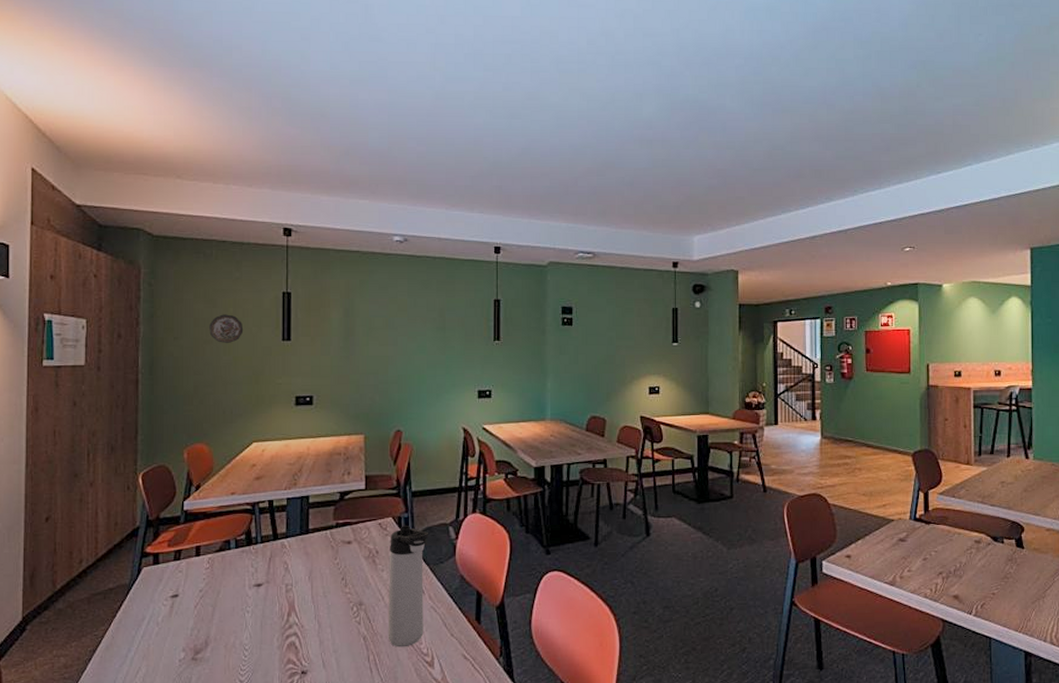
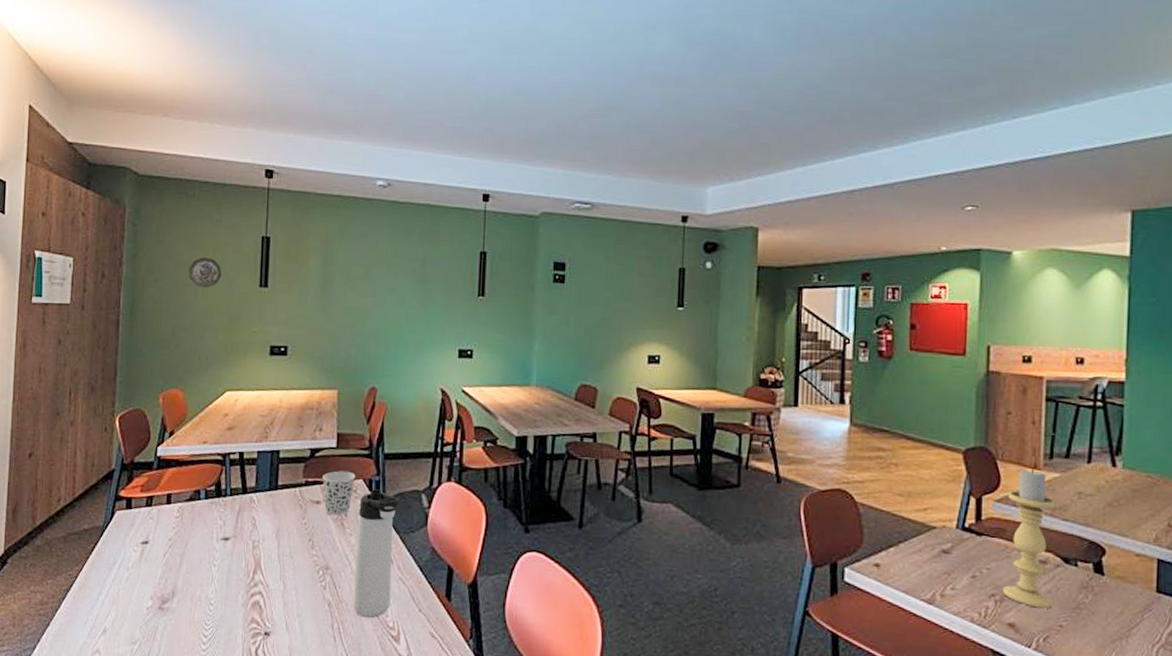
cup: none [352,511,385,554] -> present [322,470,356,516]
candle holder: none [947,465,986,581] -> present [1002,469,1056,609]

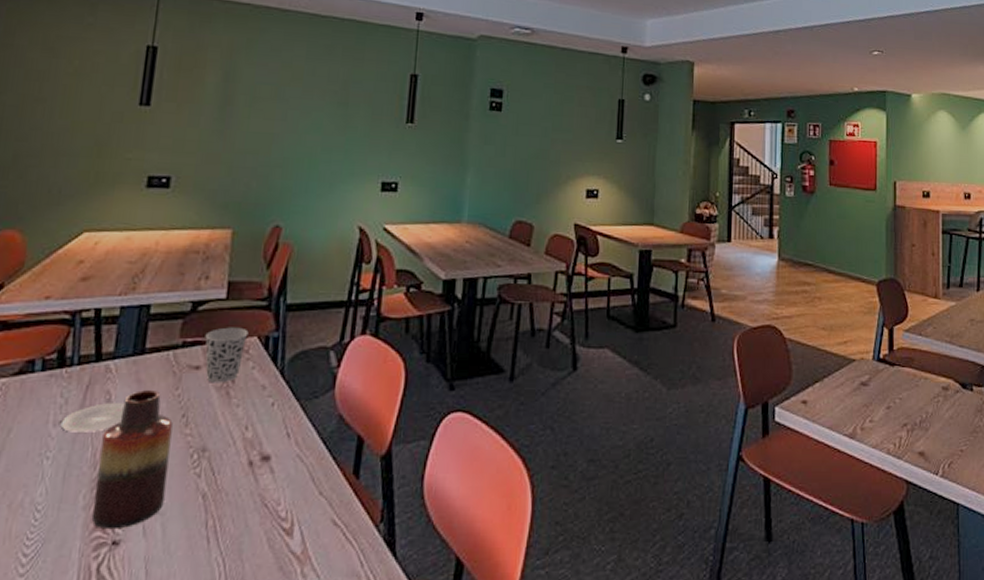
decorative plate: present [188,257,222,288] -> none [43,67,90,105]
plate: none [221,526,266,549] -> present [60,403,125,432]
vase: none [249,517,302,624] -> present [91,389,173,530]
thermos bottle: present [353,489,401,619] -> none [235,348,304,510]
candle holder: present [1002,469,1056,609] -> none [913,298,954,435]

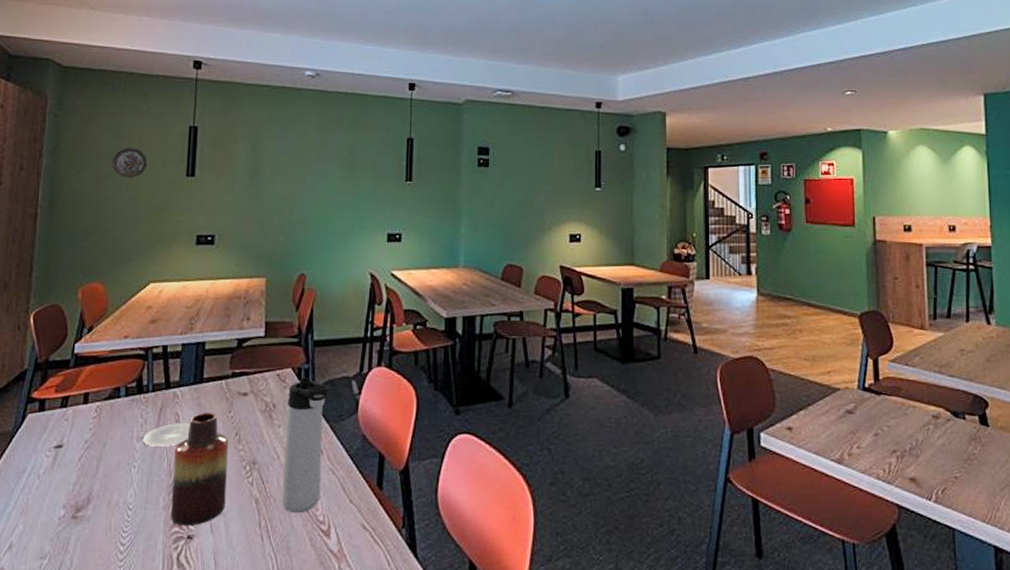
decorative plate: none [43,67,90,105] -> present [112,148,148,179]
cup: present [205,327,249,383] -> none [249,360,284,407]
thermos bottle: none [235,348,304,510] -> present [281,378,331,514]

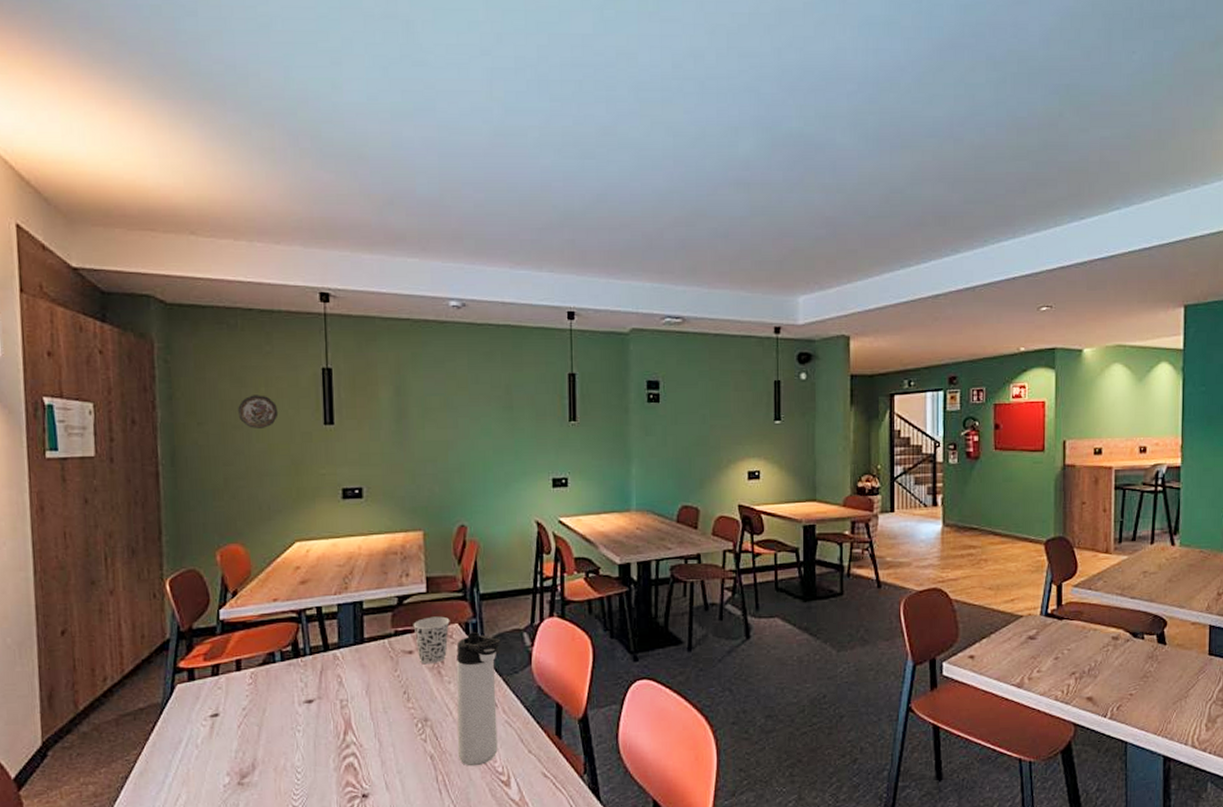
plate: present [142,423,191,447] -> none [304,684,355,710]
vase: present [170,412,228,526] -> none [340,672,399,786]
cup: none [249,360,284,407] -> present [413,616,450,665]

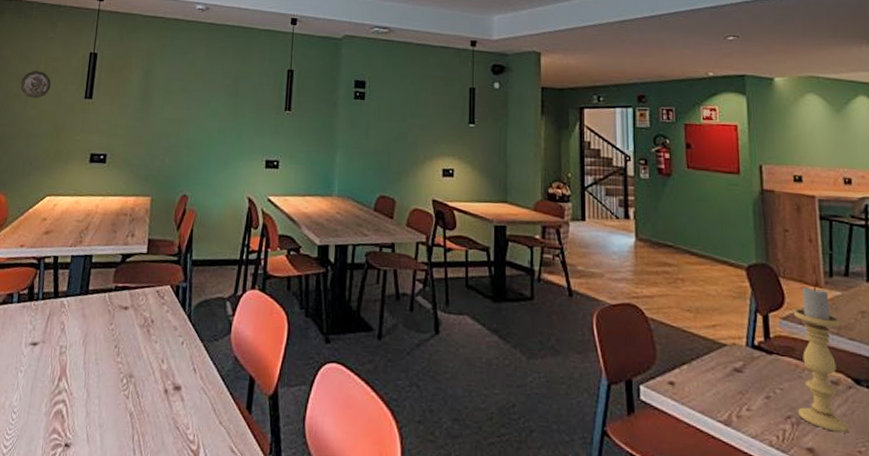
cup: present [413,616,450,665] -> none [131,276,164,322]
thermos bottle: present [456,632,501,767] -> none [154,296,206,431]
candle holder: none [1081,553,1125,681] -> present [793,286,850,433]

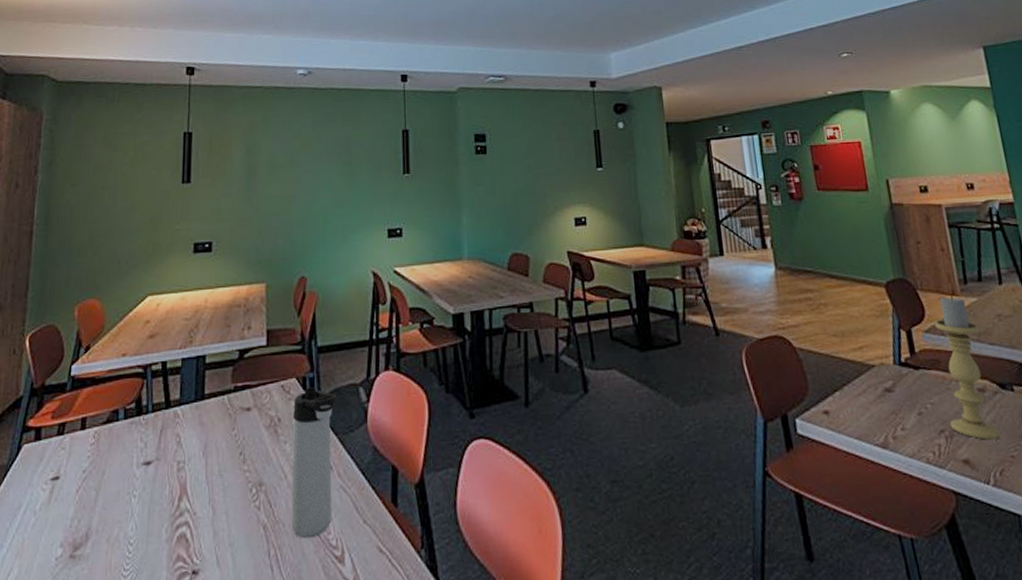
decorative plate: present [20,70,51,99] -> none [108,158,143,190]
thermos bottle: none [154,296,206,431] -> present [291,387,337,539]

